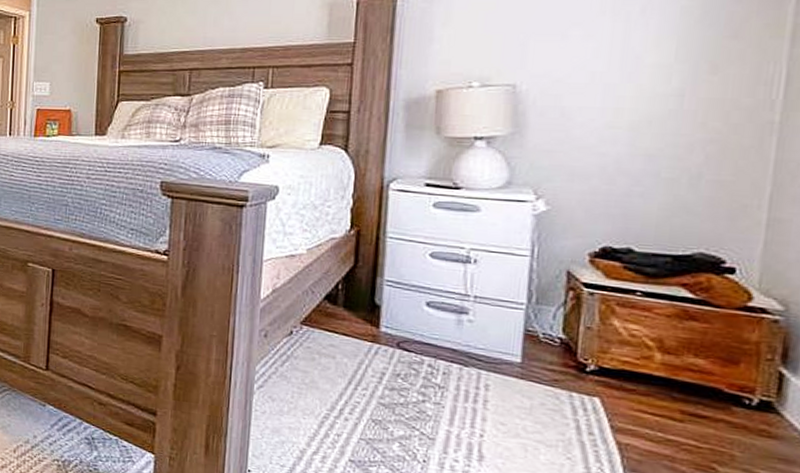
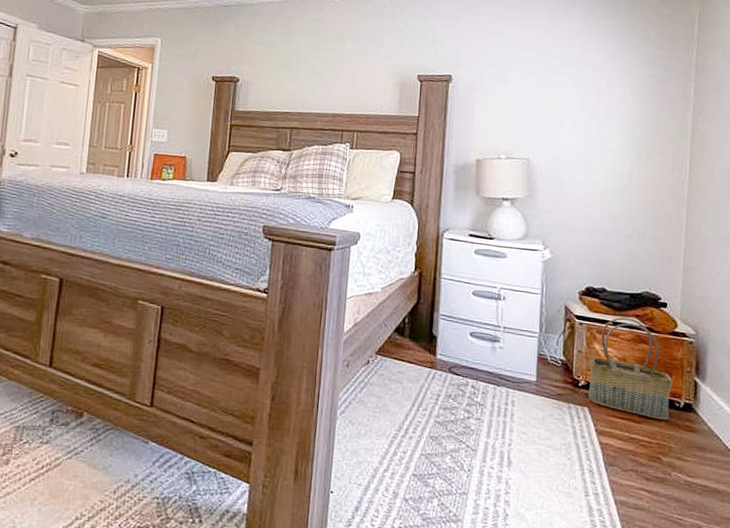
basket: none [599,286,741,422] -> present [588,317,673,421]

